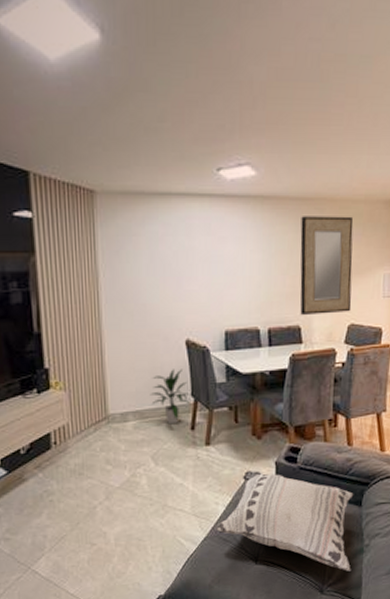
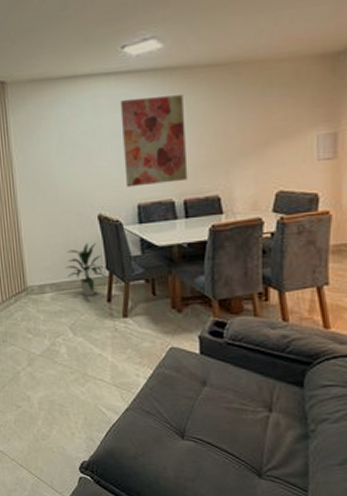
wall art: none [213,223,273,313] -> present [120,95,188,187]
decorative pillow: present [215,471,354,572] -> none [137,344,295,457]
home mirror: present [300,216,354,316] -> none [215,77,279,186]

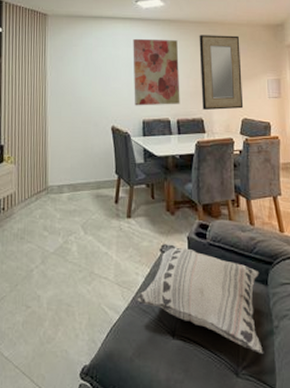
indoor plant: present [65,243,105,297] -> none [82,150,114,198]
decorative pillow: none [137,344,295,457] -> present [135,244,264,354]
home mirror: none [215,77,279,186] -> present [199,35,244,111]

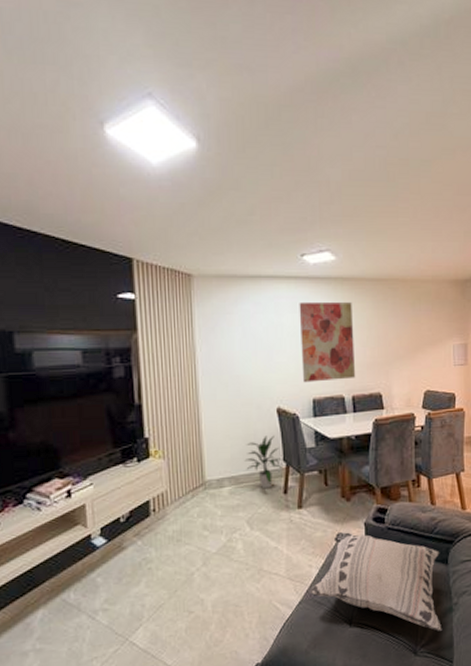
indoor plant: none [82,150,114,198] -> present [244,435,282,489]
home mirror: present [199,35,244,111] -> none [377,294,427,384]

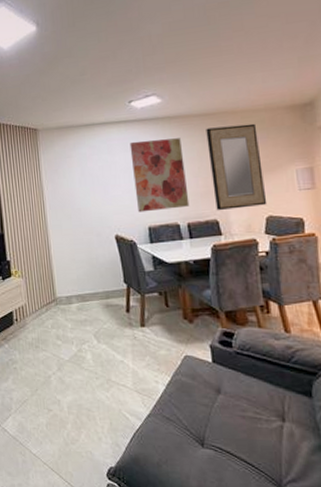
indoor plant: present [244,435,282,489] -> none [89,259,124,307]
decorative pillow: present [309,532,443,631] -> none [157,353,313,469]
home mirror: none [377,294,427,384] -> present [206,123,267,211]

